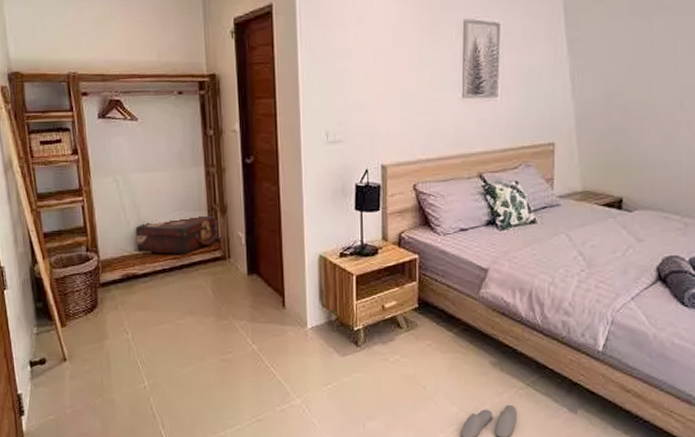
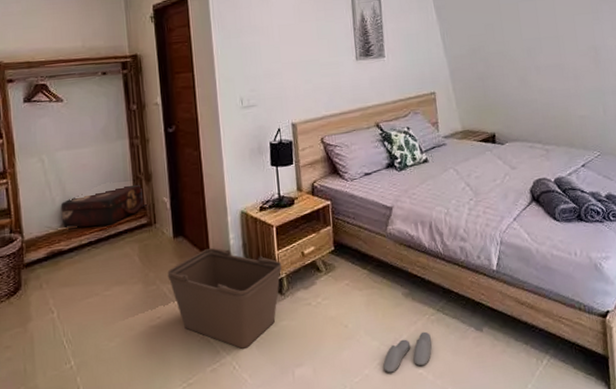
bicycle basket: none [240,289,360,394] -> present [167,247,282,349]

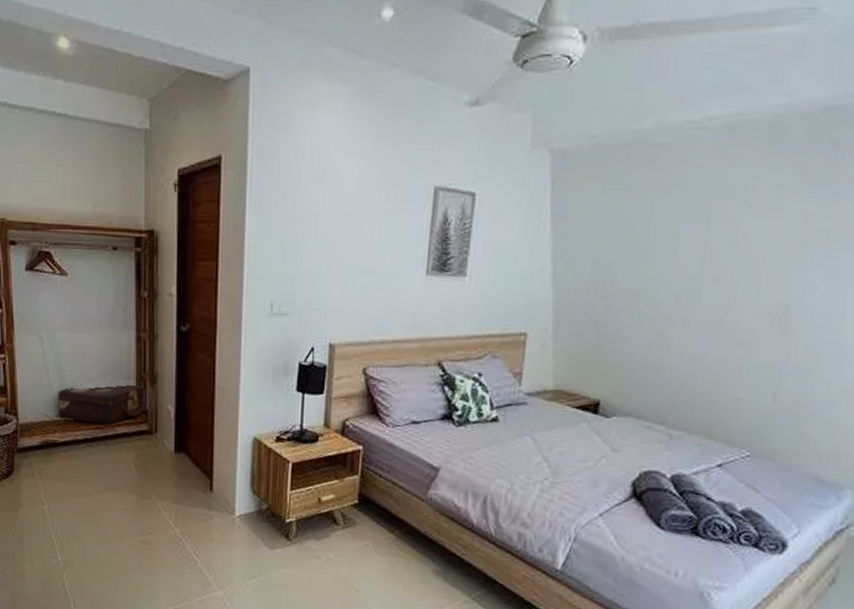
bicycle basket: present [167,247,282,349] -> none [164,471,293,587]

